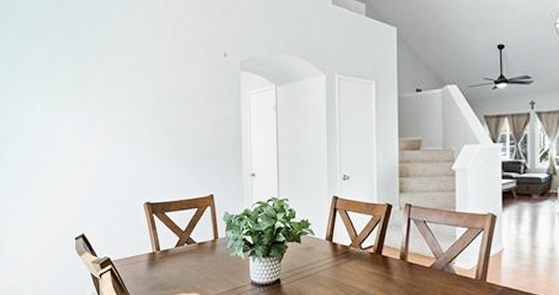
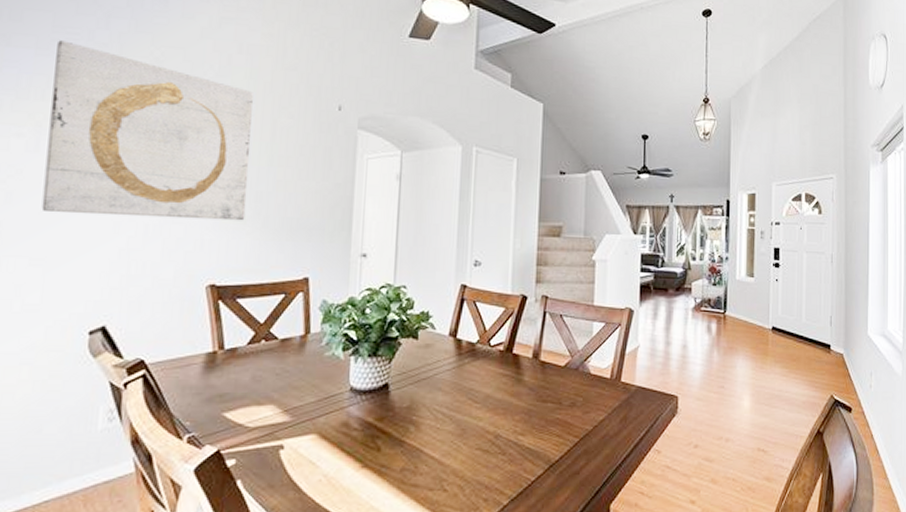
wall art: none [35,29,165,154] -> present [41,40,253,221]

